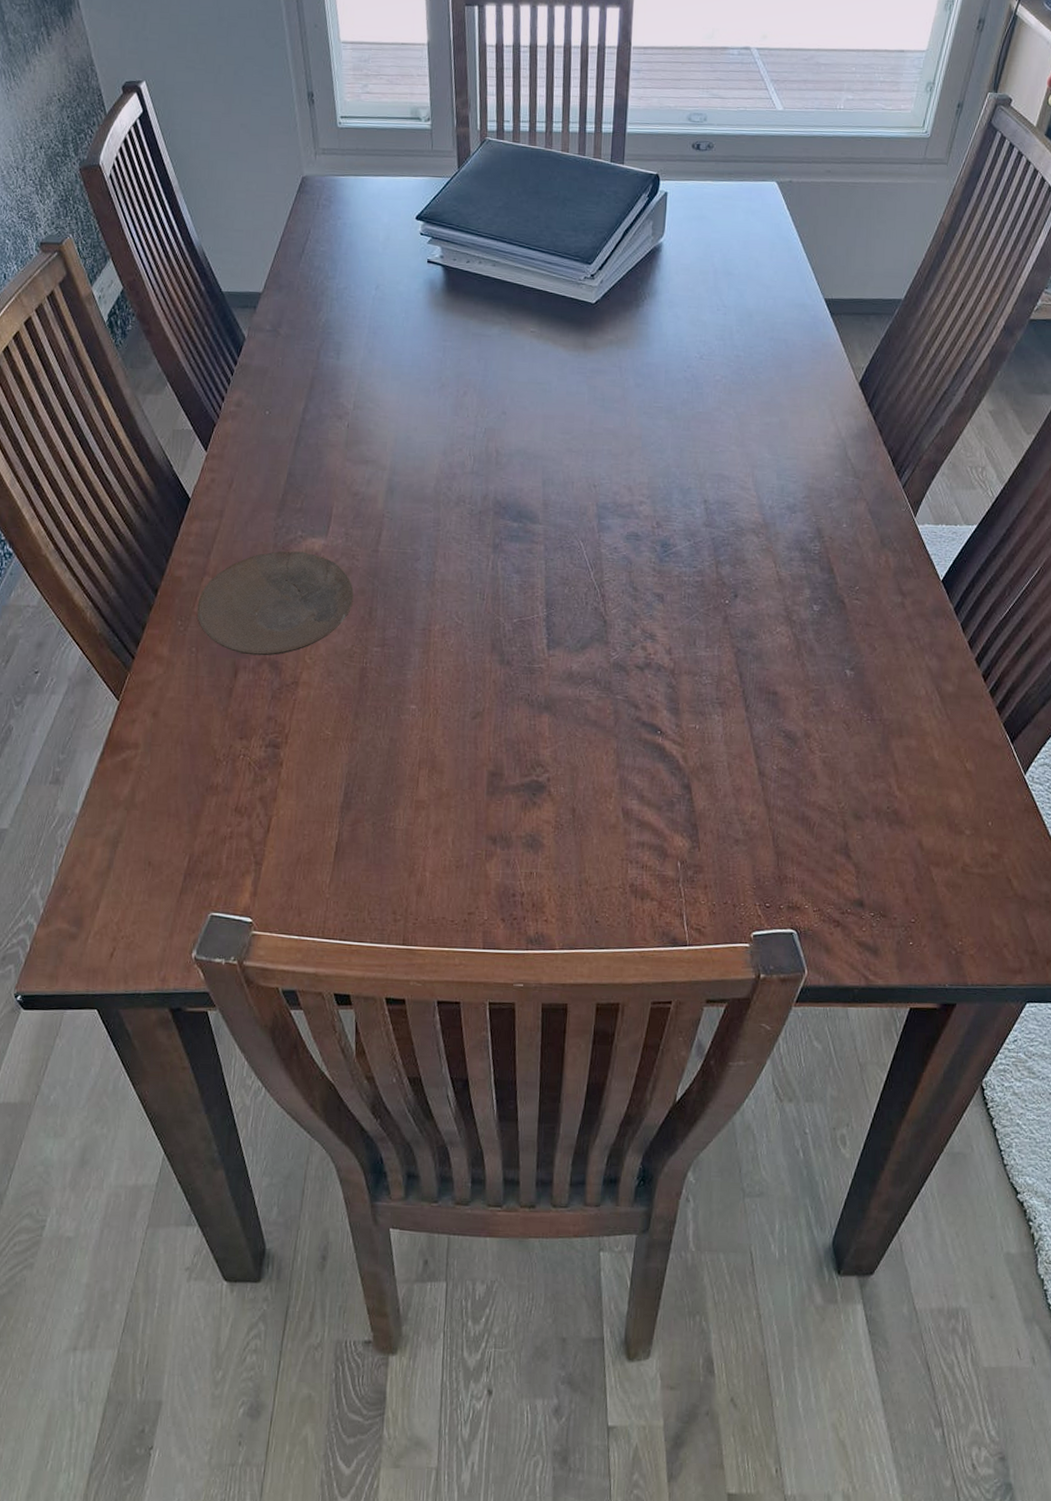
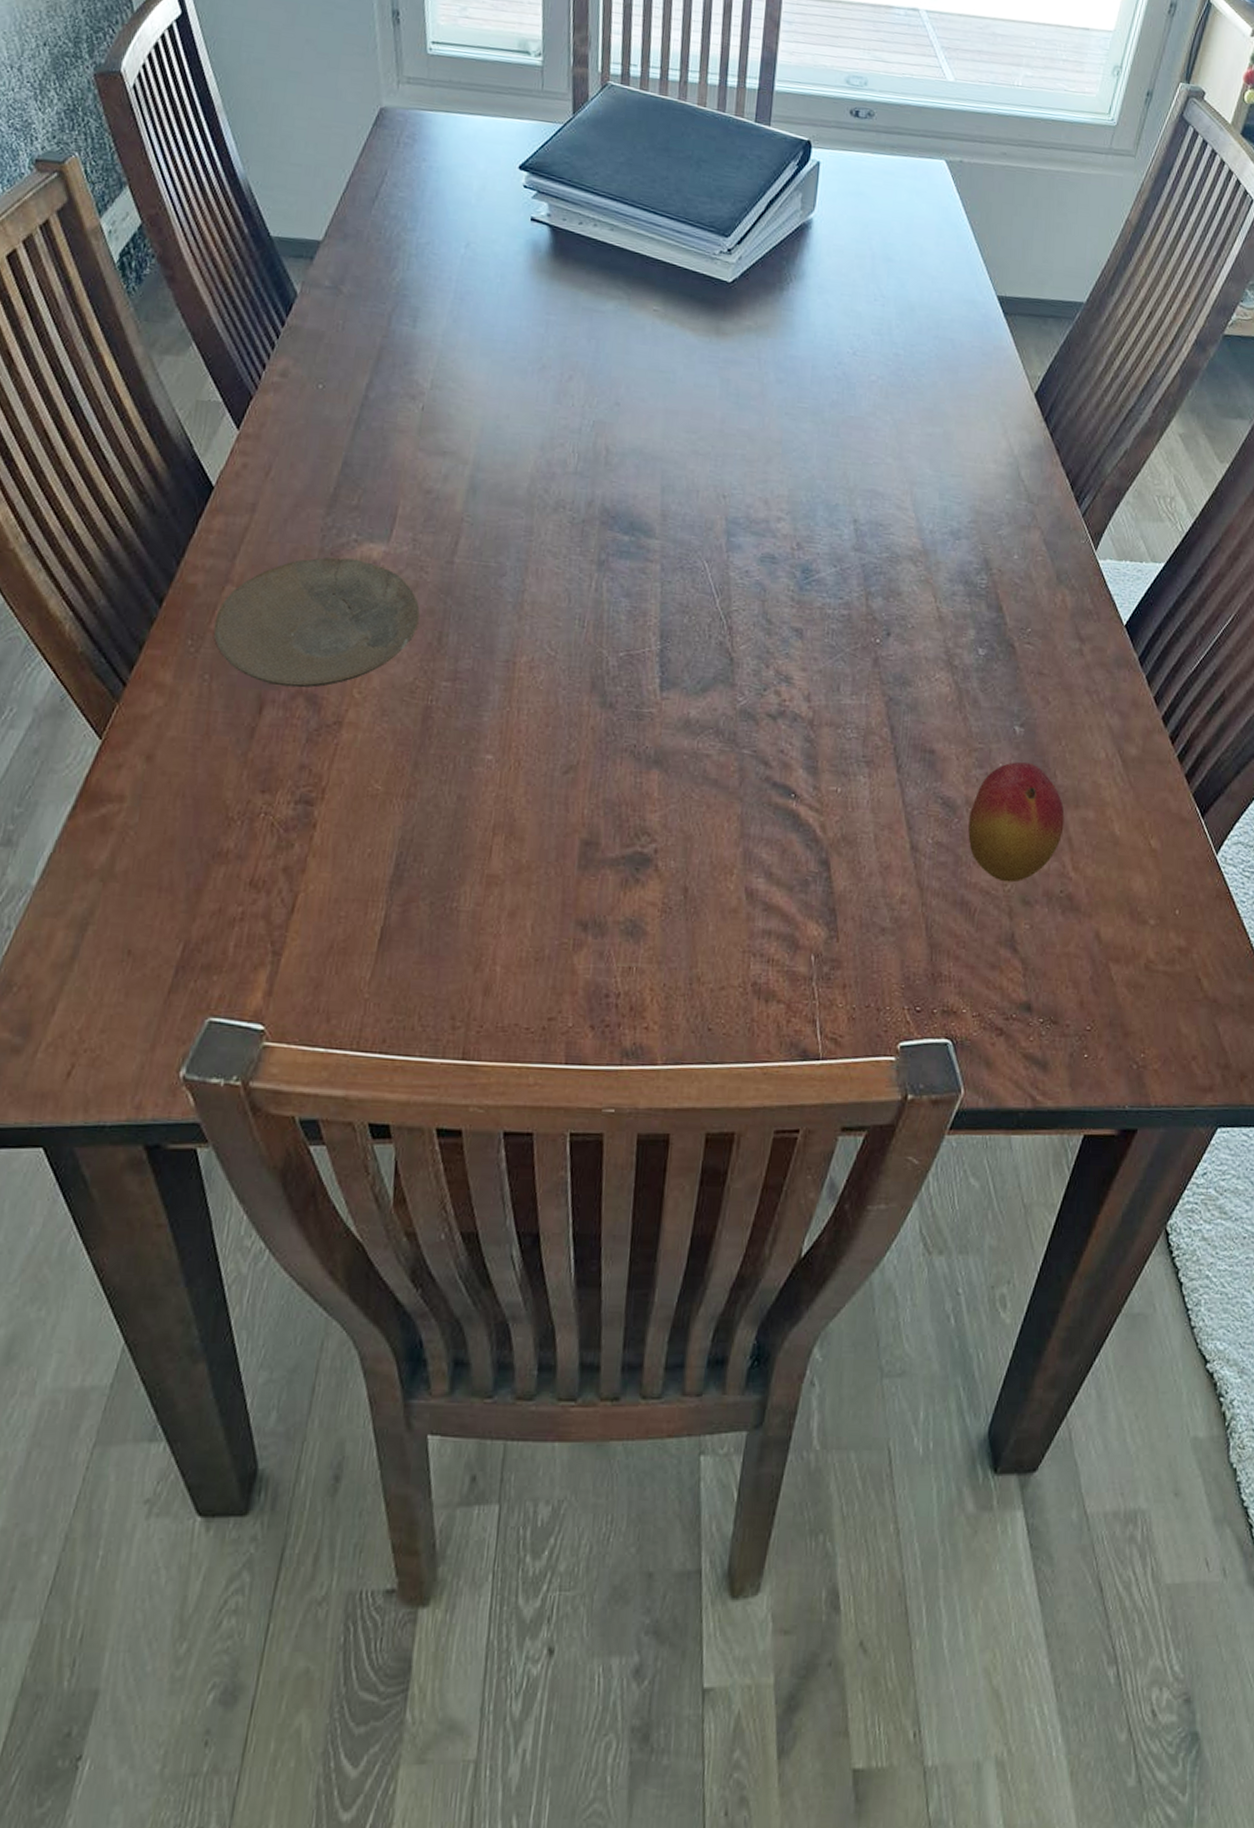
fruit: none [807,699,890,801] -> present [968,761,1065,883]

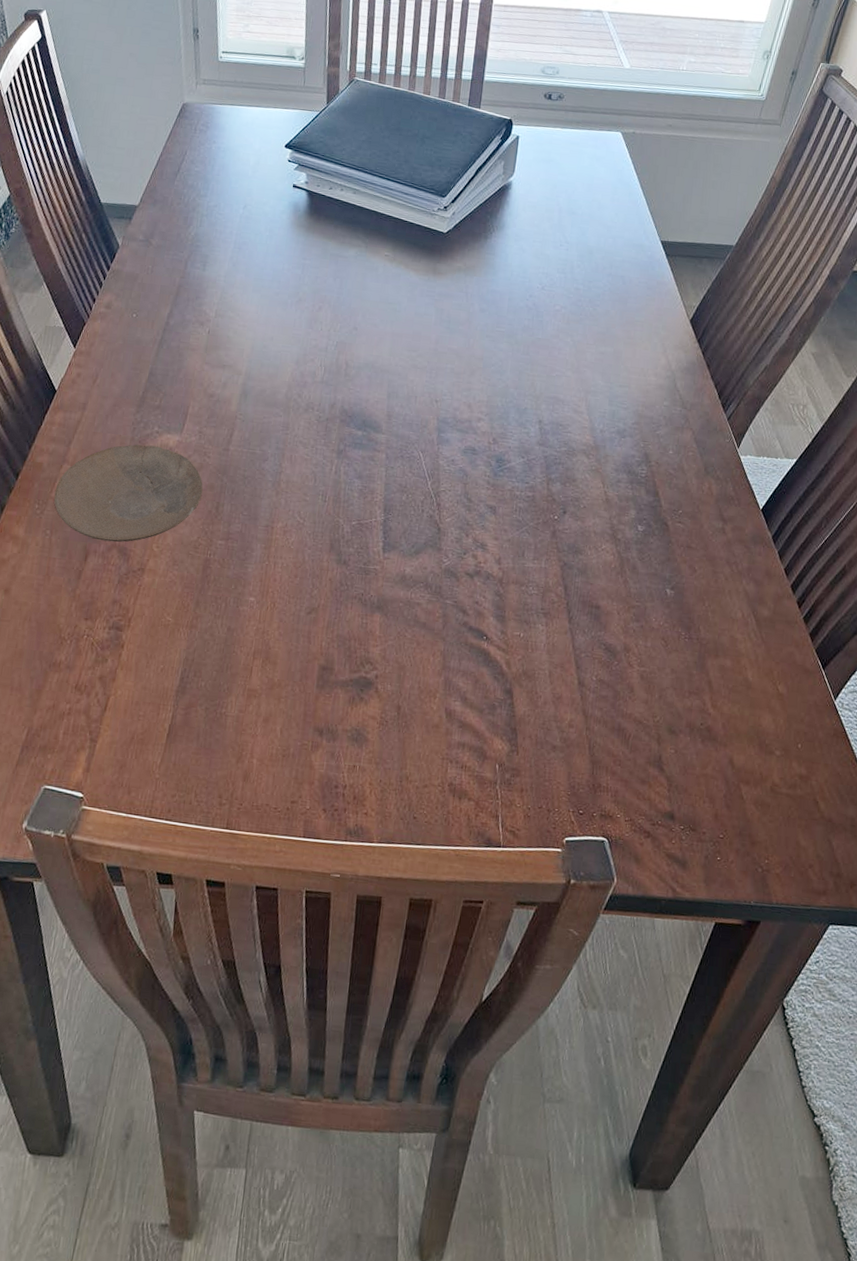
fruit: present [968,761,1065,883] -> none [625,618,706,715]

